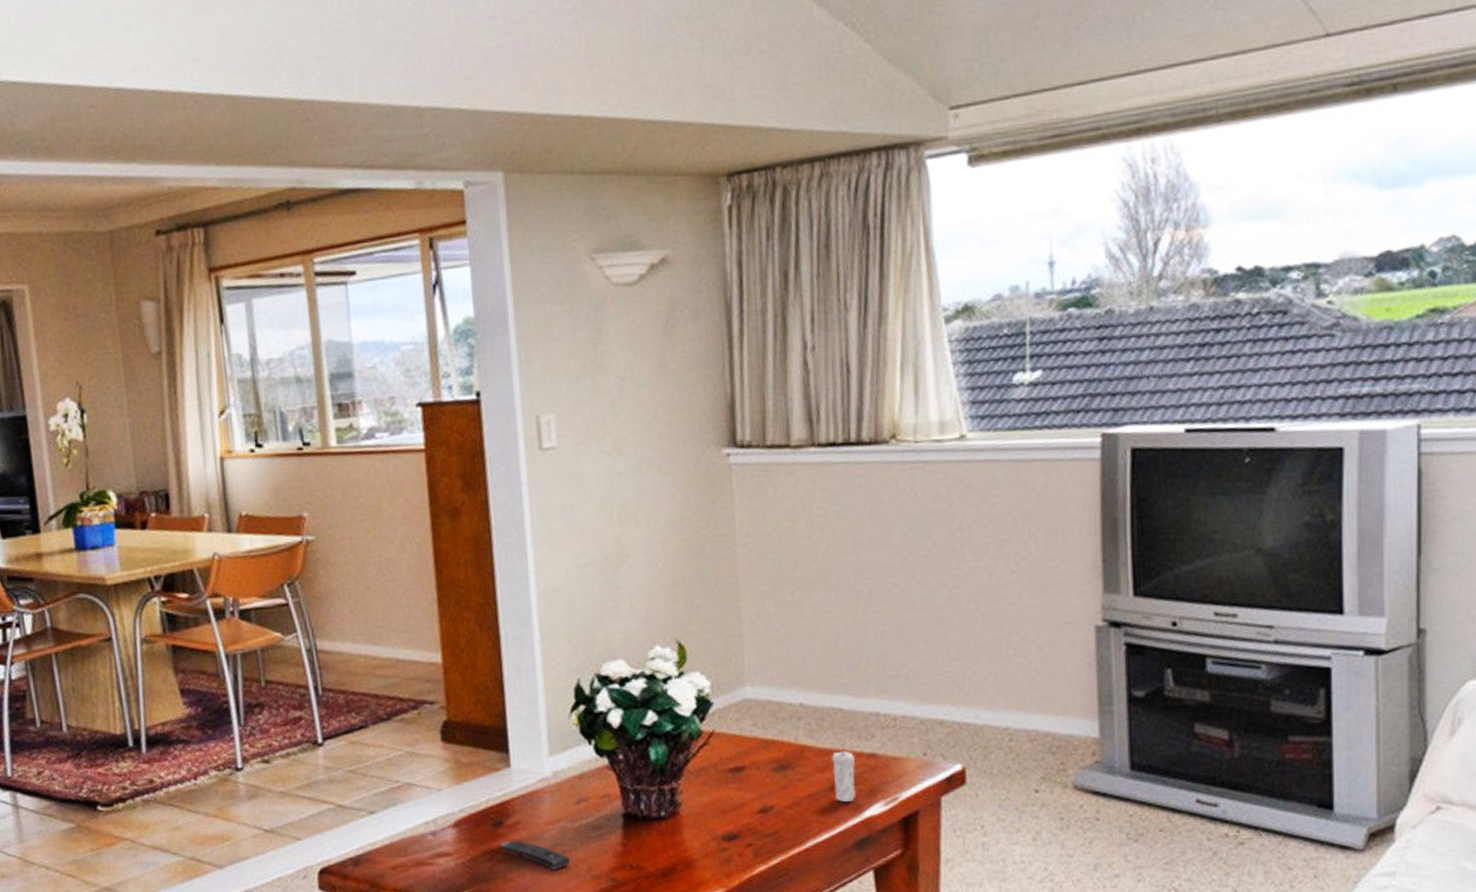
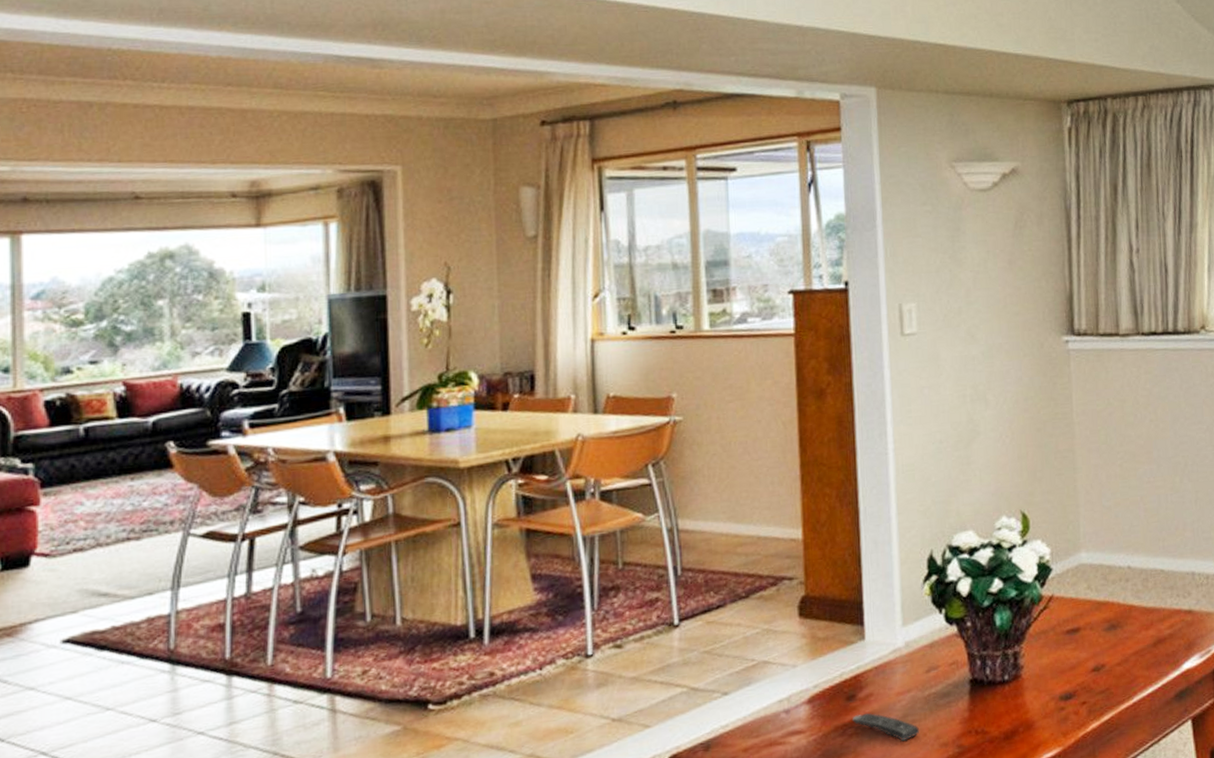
candle: present [832,745,856,802] -> none [1155,603,1176,657]

